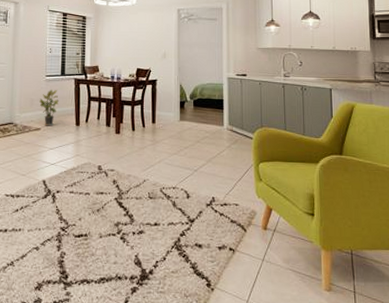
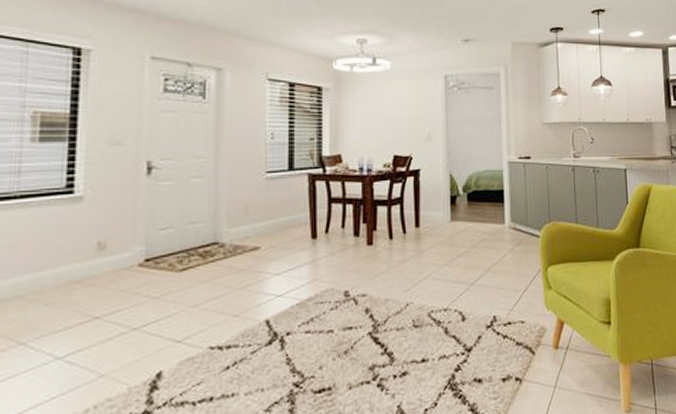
potted plant: present [39,89,59,126] -> none [257,190,286,243]

